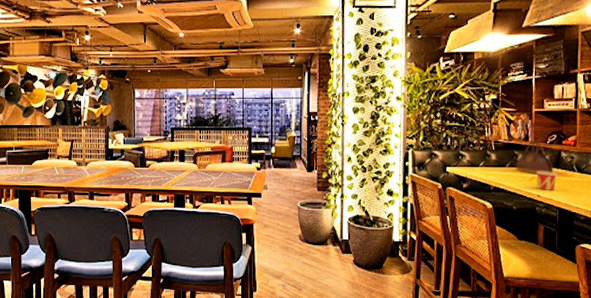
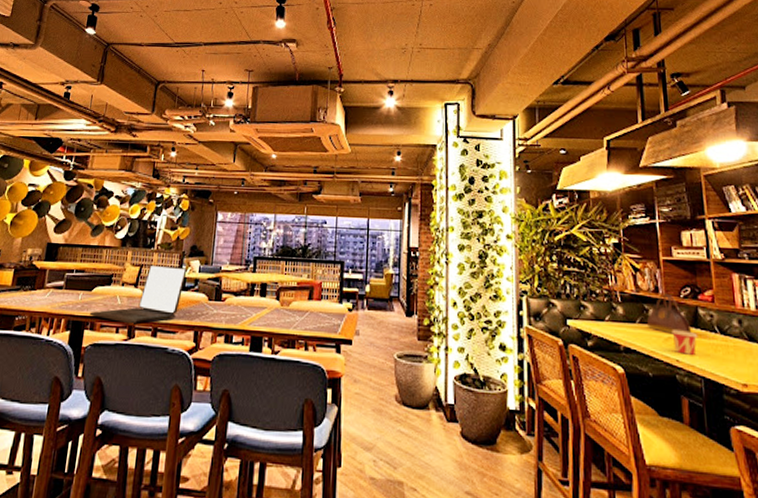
laptop: none [33,139,113,190] -> present [89,264,187,324]

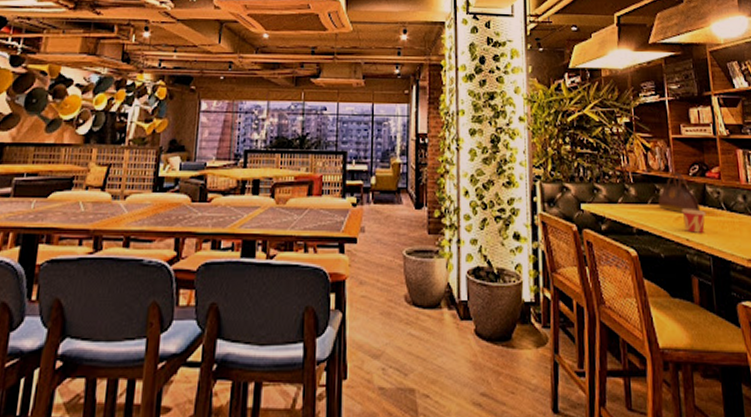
laptop: present [89,264,187,324] -> none [44,163,166,234]

